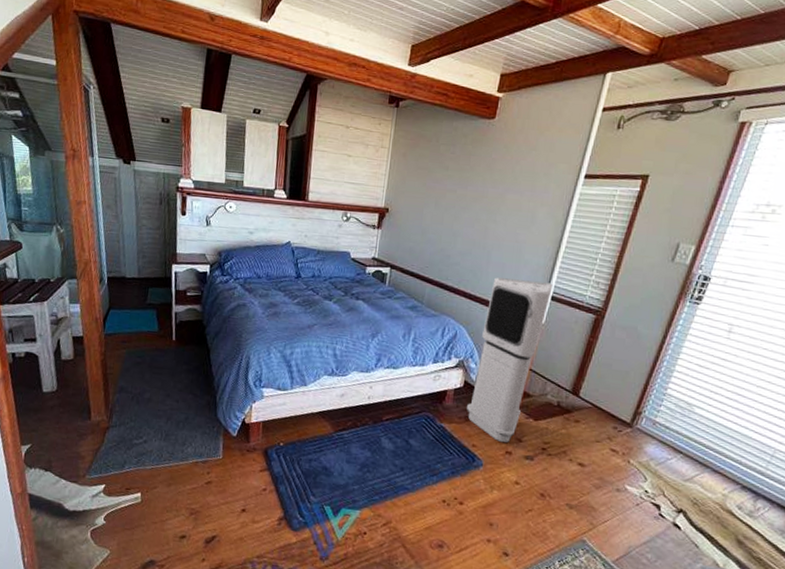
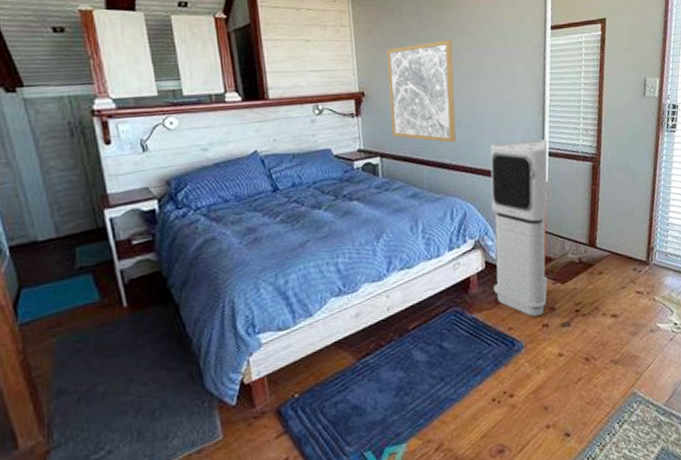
wall art: none [405,172,481,269] -> present [386,40,457,143]

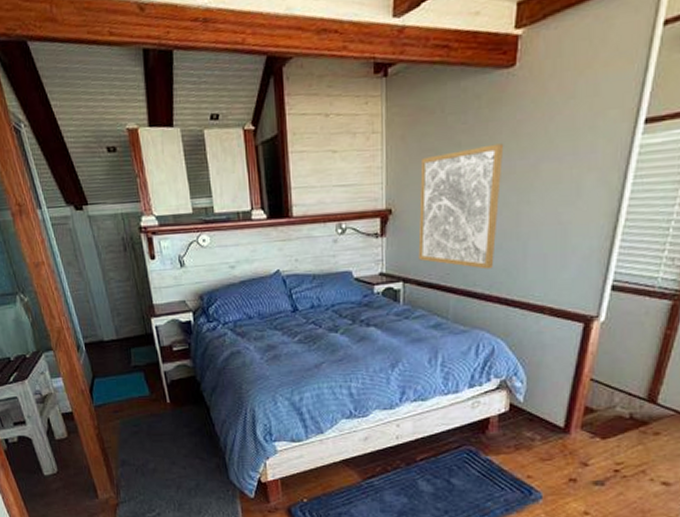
air purifier: present [490,139,548,317] -> none [516,269,612,470]

